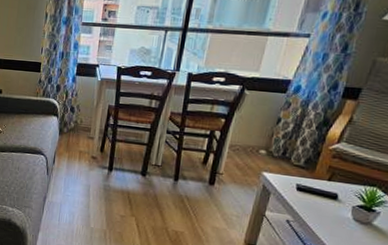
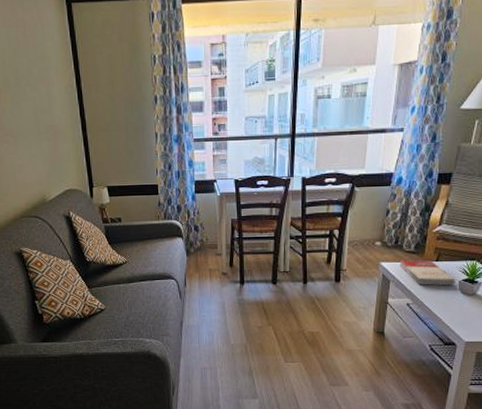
book: none [284,173,348,209] -> present [399,260,455,285]

